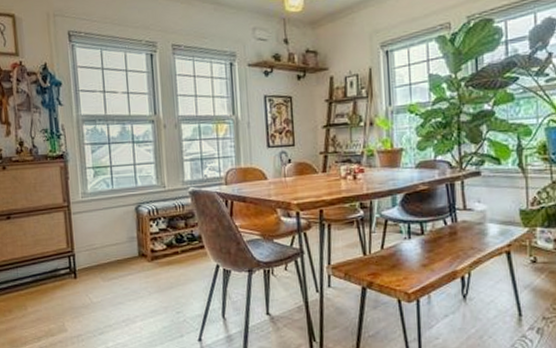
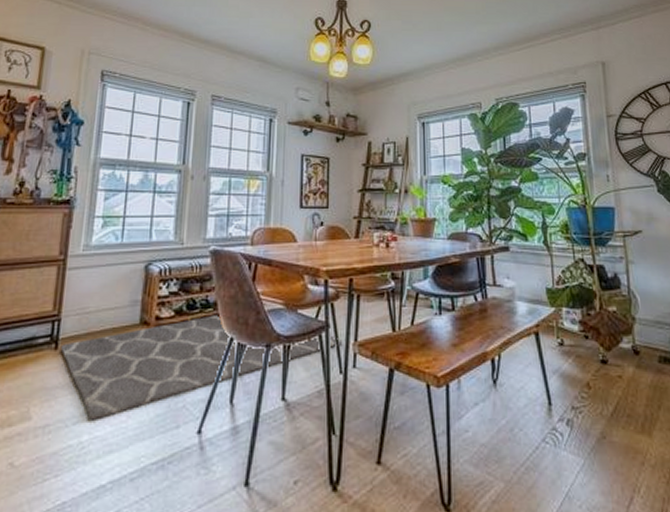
rug: none [78,245,317,331] -> present [60,313,343,420]

